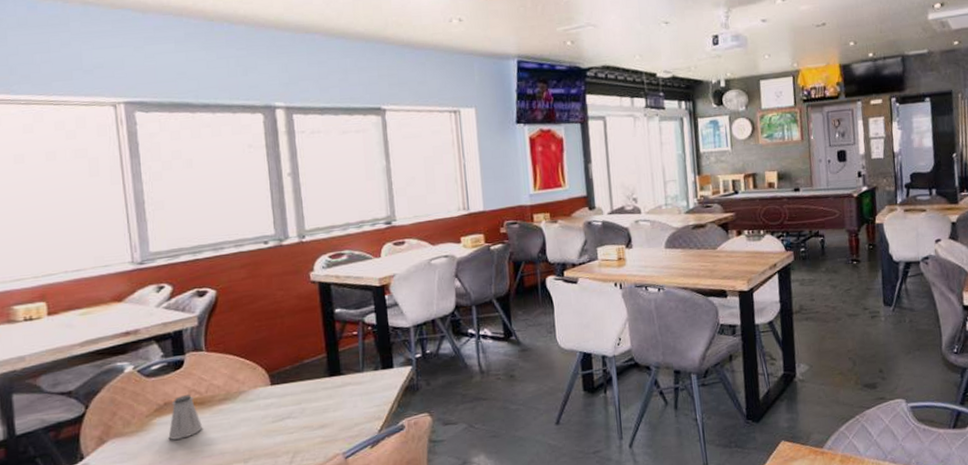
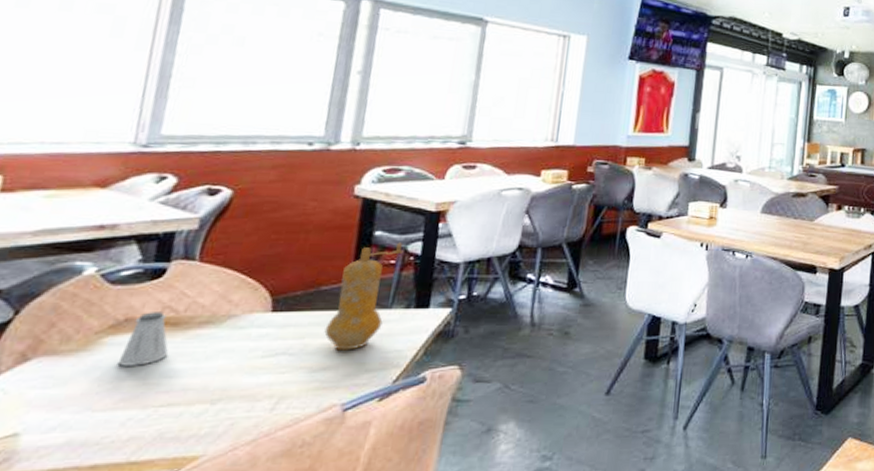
pepper mill: none [315,316,362,411] -> present [324,242,404,351]

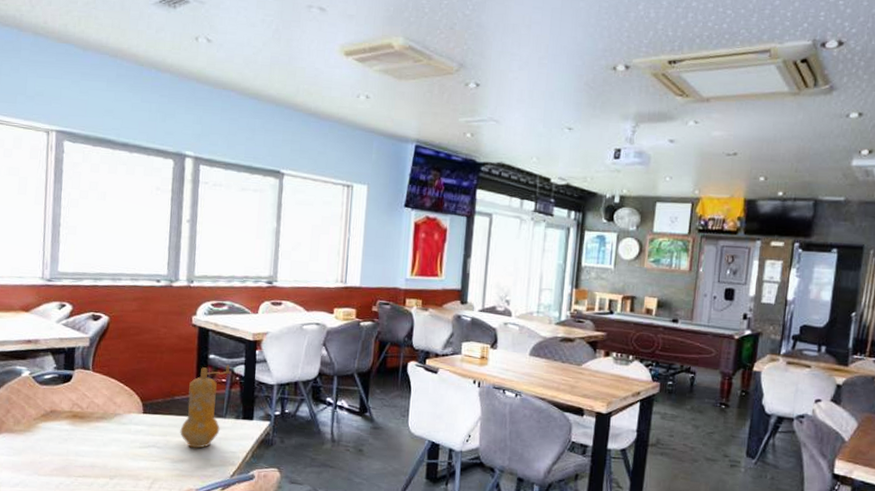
saltshaker: present [117,312,169,366] -> none [49,407,80,446]

